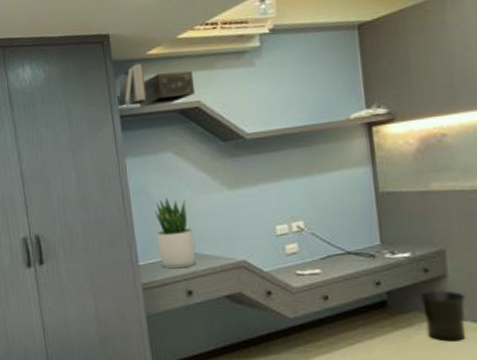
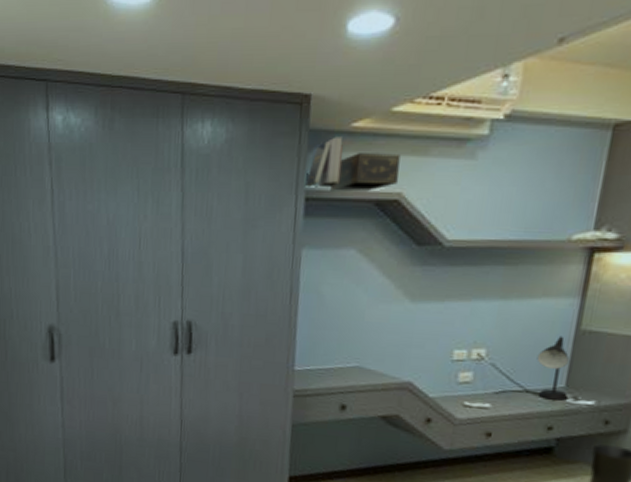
planter: present [155,197,196,269] -> none [318,300,362,381]
desk lamp: none [349,200,387,258] -> present [537,336,569,401]

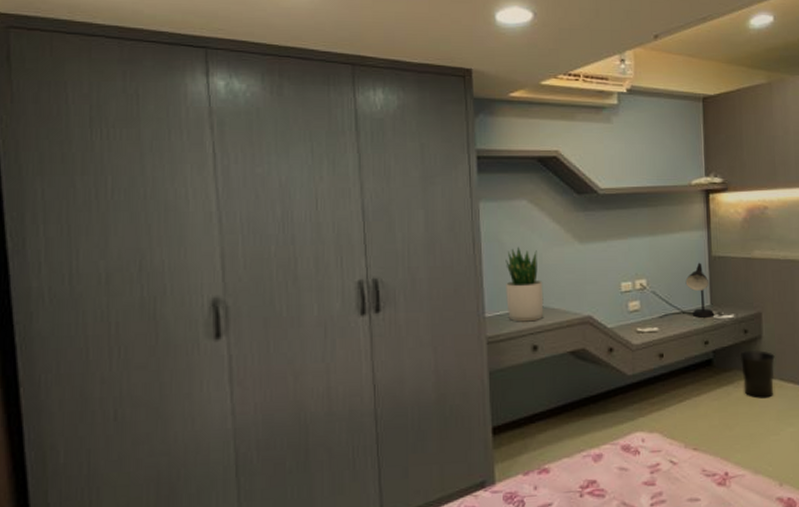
books: present [305,136,343,188] -> none [476,104,506,147]
planter: none [318,300,362,381] -> present [505,246,544,322]
decorative box: present [330,153,401,192] -> none [498,118,553,150]

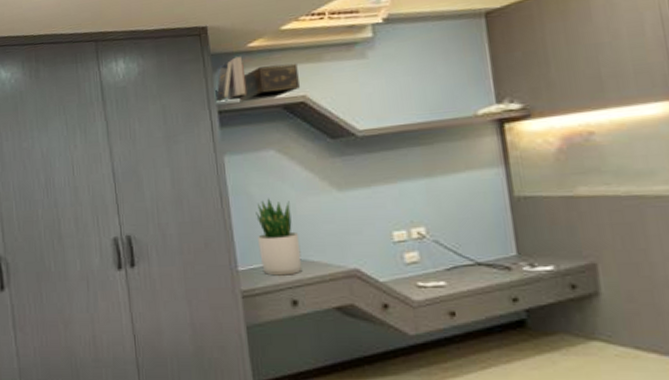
books: none [476,104,506,147] -> present [216,56,248,102]
decorative box: none [498,118,553,150] -> present [239,63,300,102]
desk lamp: present [685,262,715,318] -> none [478,205,525,270]
waste bin: present [740,349,775,398] -> none [566,309,625,371]

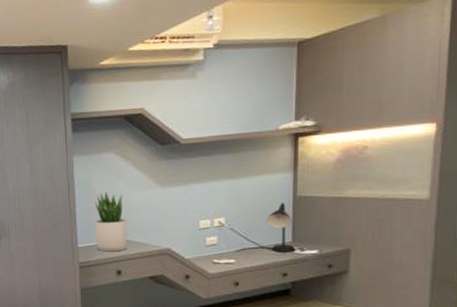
books: present [216,56,248,102] -> none [71,72,96,111]
decorative box: present [239,63,300,102] -> none [89,80,139,112]
desk lamp: none [478,205,525,270] -> present [266,202,296,252]

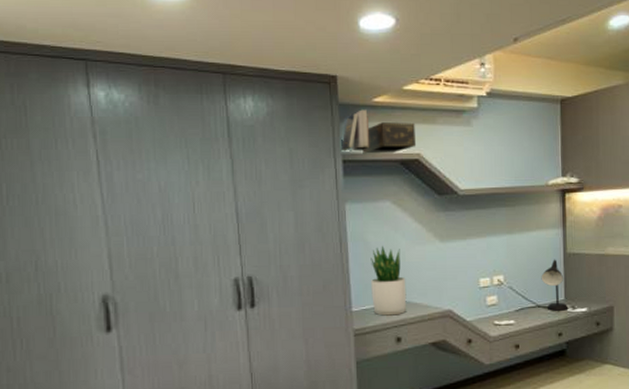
books: none [71,72,96,111] -> present [341,109,370,151]
decorative box: none [89,80,139,112] -> present [362,122,415,154]

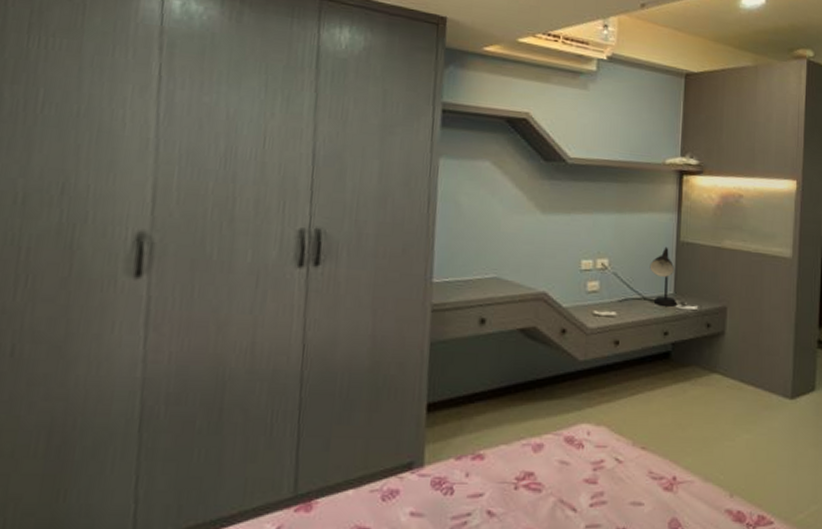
books: present [341,109,370,151] -> none [442,57,476,103]
decorative box: present [362,122,415,154] -> none [465,74,527,110]
planter: present [371,245,407,316] -> none [457,210,499,293]

